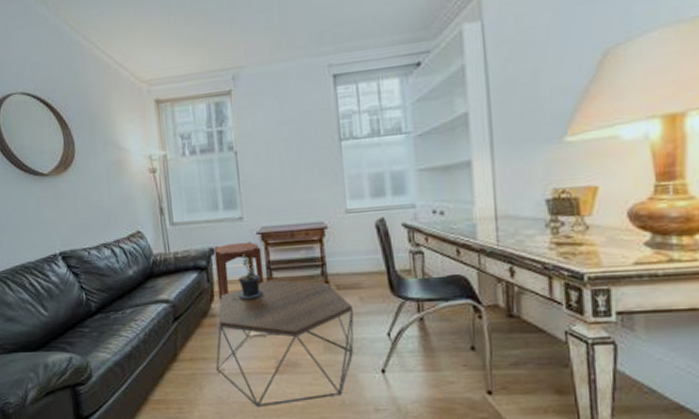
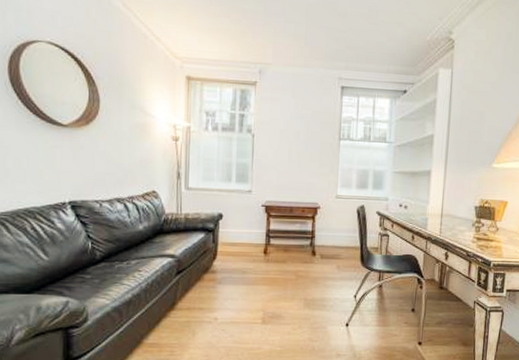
side table: present [214,241,264,300] -> none [221,211,264,259]
coffee table: present [215,280,354,408] -> none [210,246,332,352]
potted plant: present [232,254,264,301] -> none [232,221,261,262]

